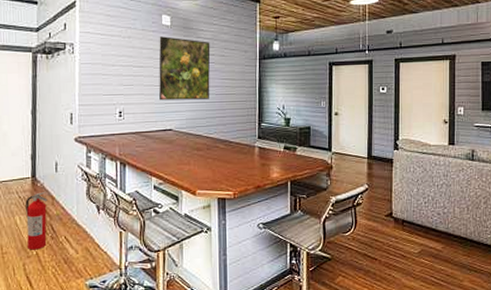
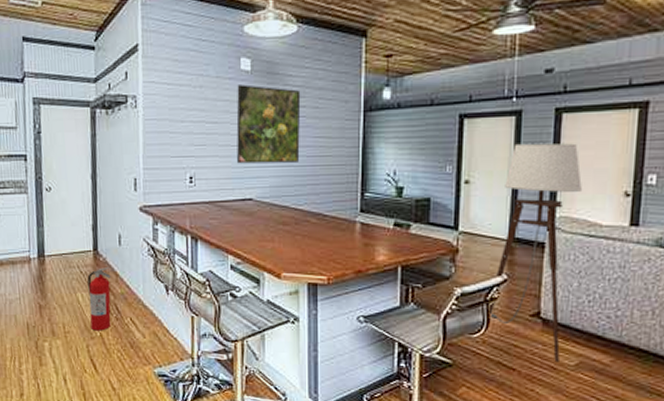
floor lamp: none [354,84,415,251] -> present [487,143,582,362]

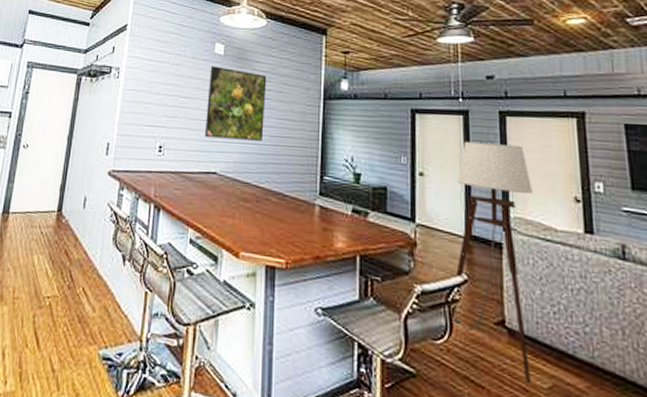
fire extinguisher: present [87,267,111,331] -> none [41,230,70,300]

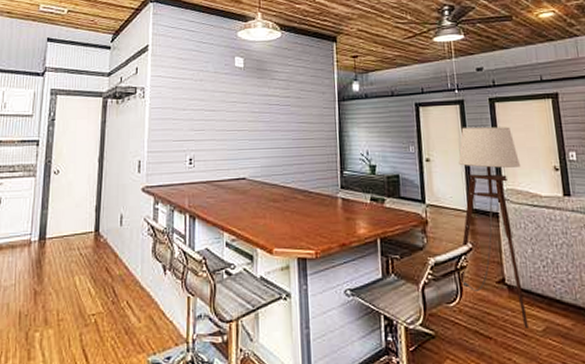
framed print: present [205,66,267,141] -> none [231,79,287,146]

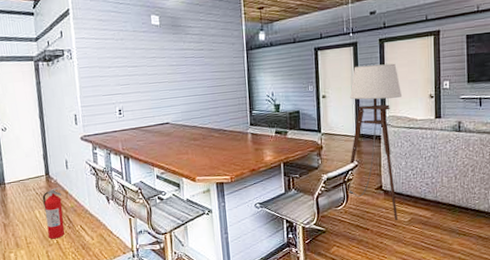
fire extinguisher: none [86,248,110,317] -> present [42,187,65,239]

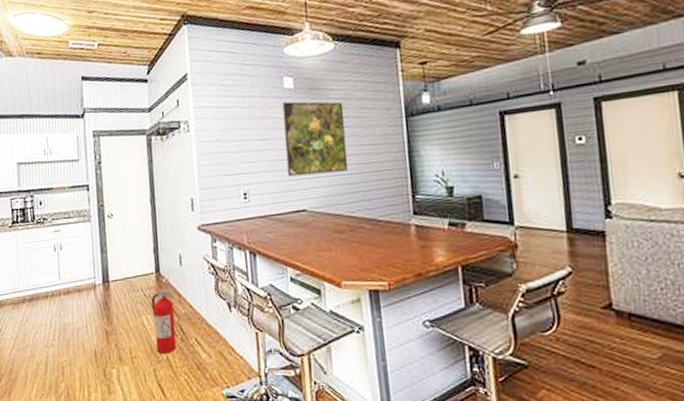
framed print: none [150,35,202,97] -> present [282,101,349,177]
floor lamp: present [346,63,401,220] -> none [554,130,641,356]

